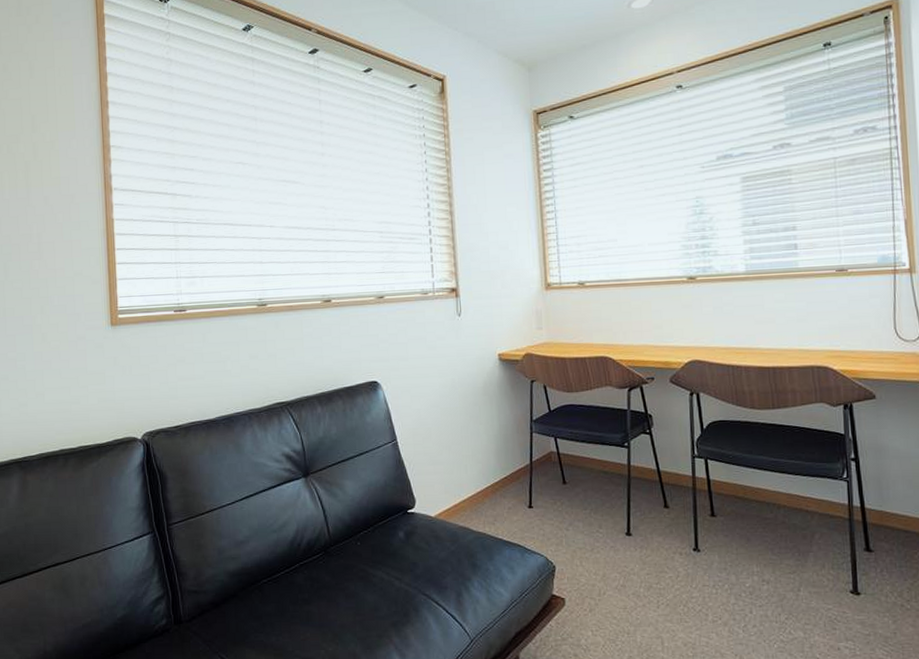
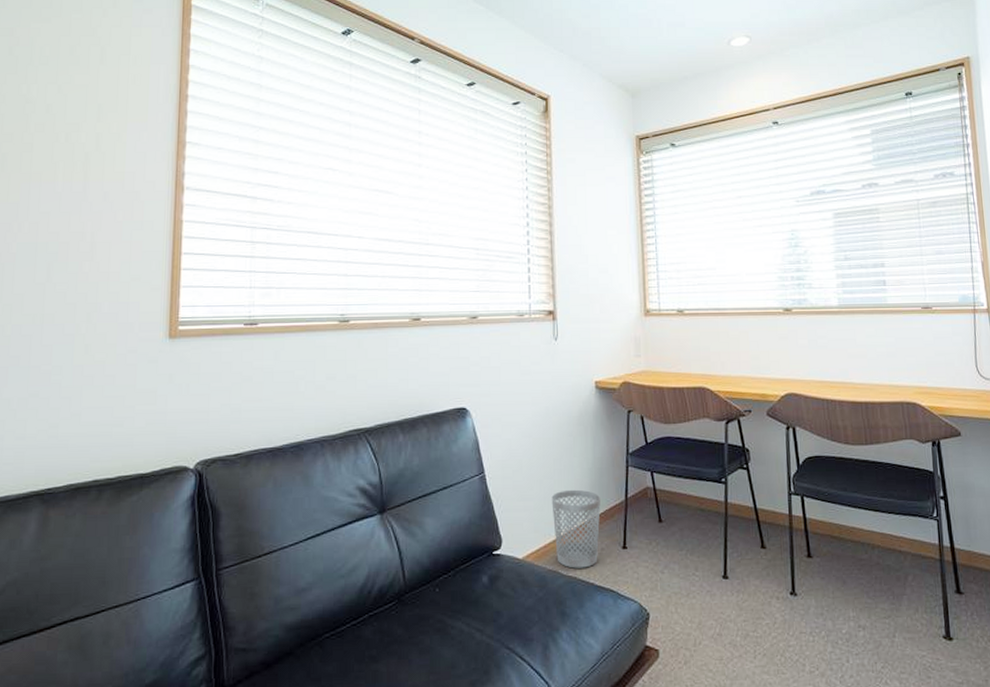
wastebasket: none [460,454,507,526] -> present [551,489,601,569]

